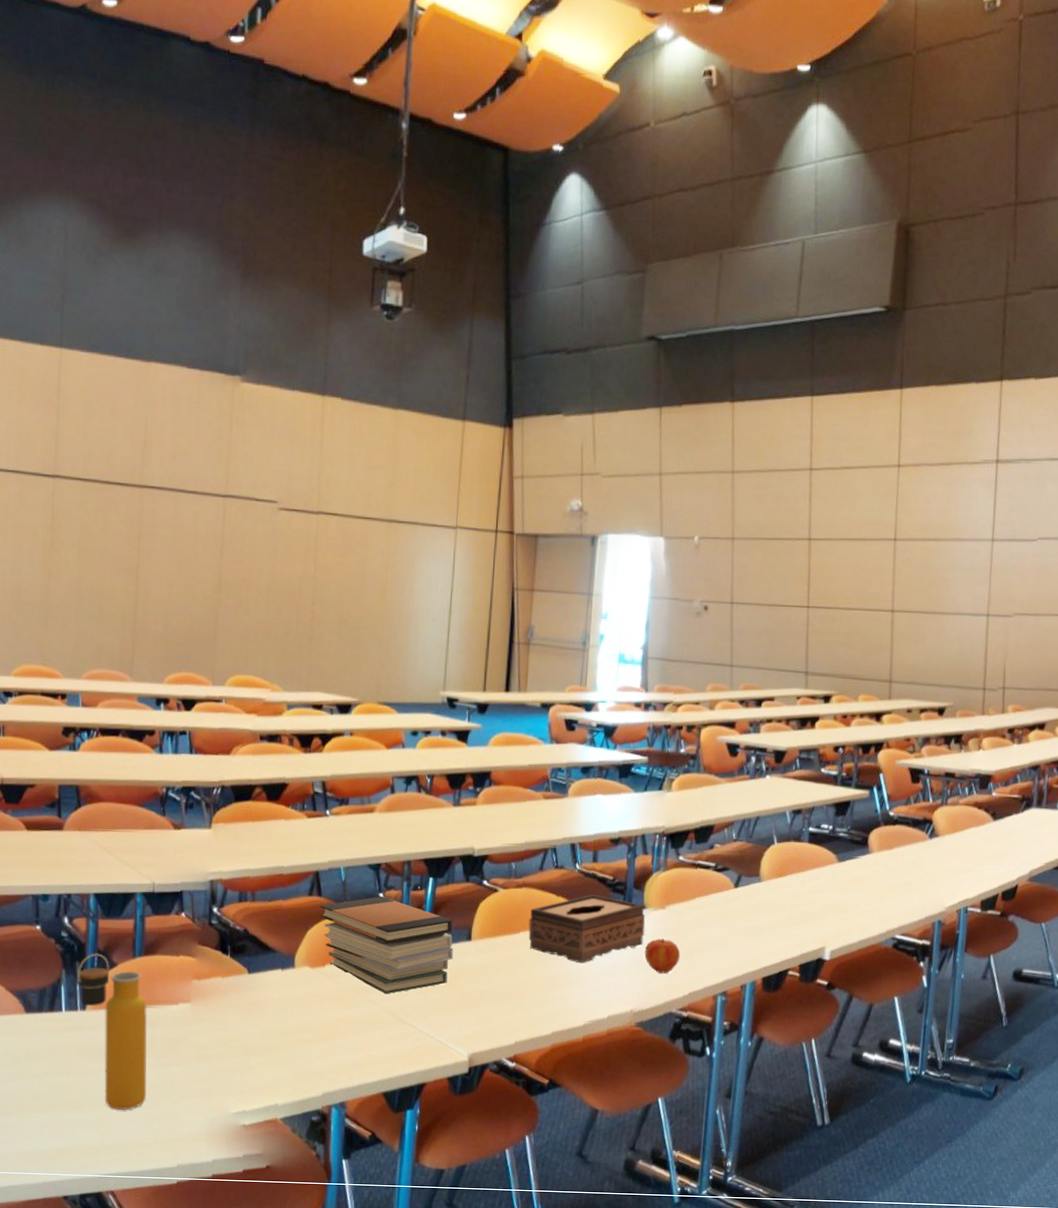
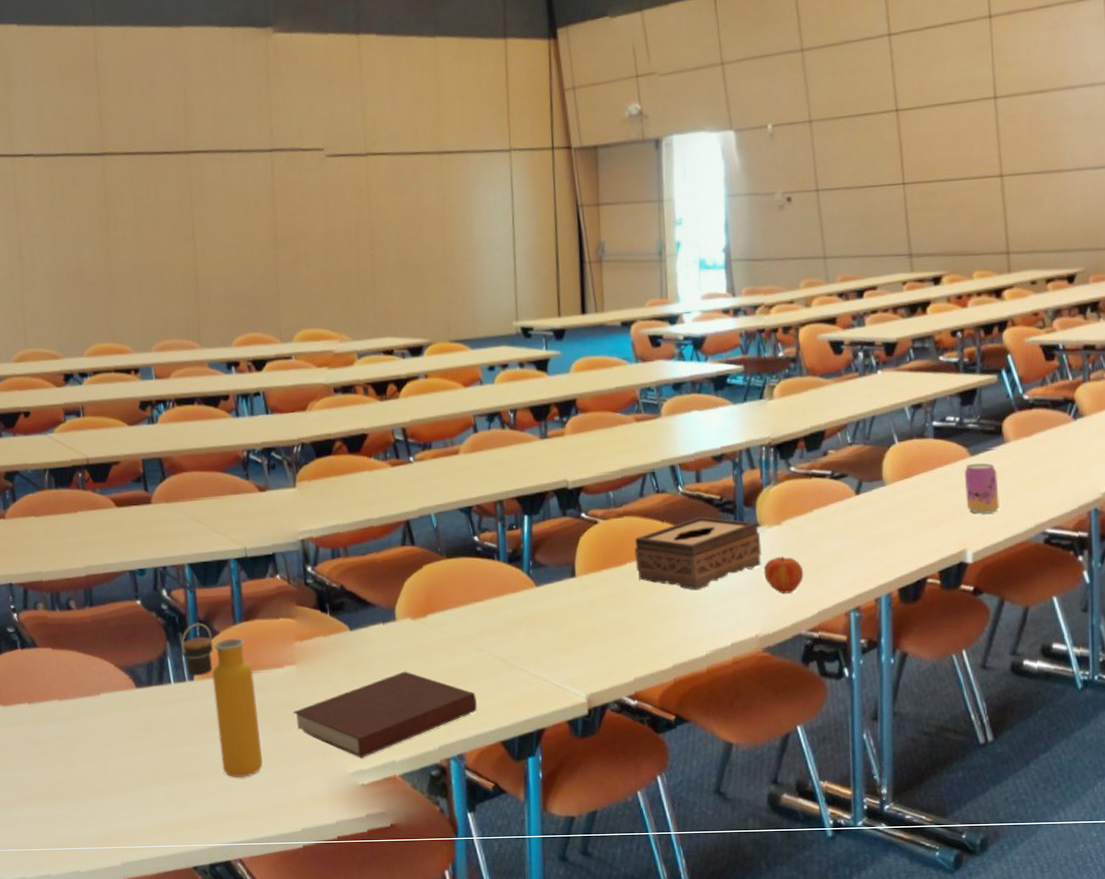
notebook: none [182,1017,364,1099] -> present [292,671,477,758]
book stack: present [320,896,453,994] -> none [414,539,558,640]
beer can: none [830,869,860,916] -> present [964,462,999,514]

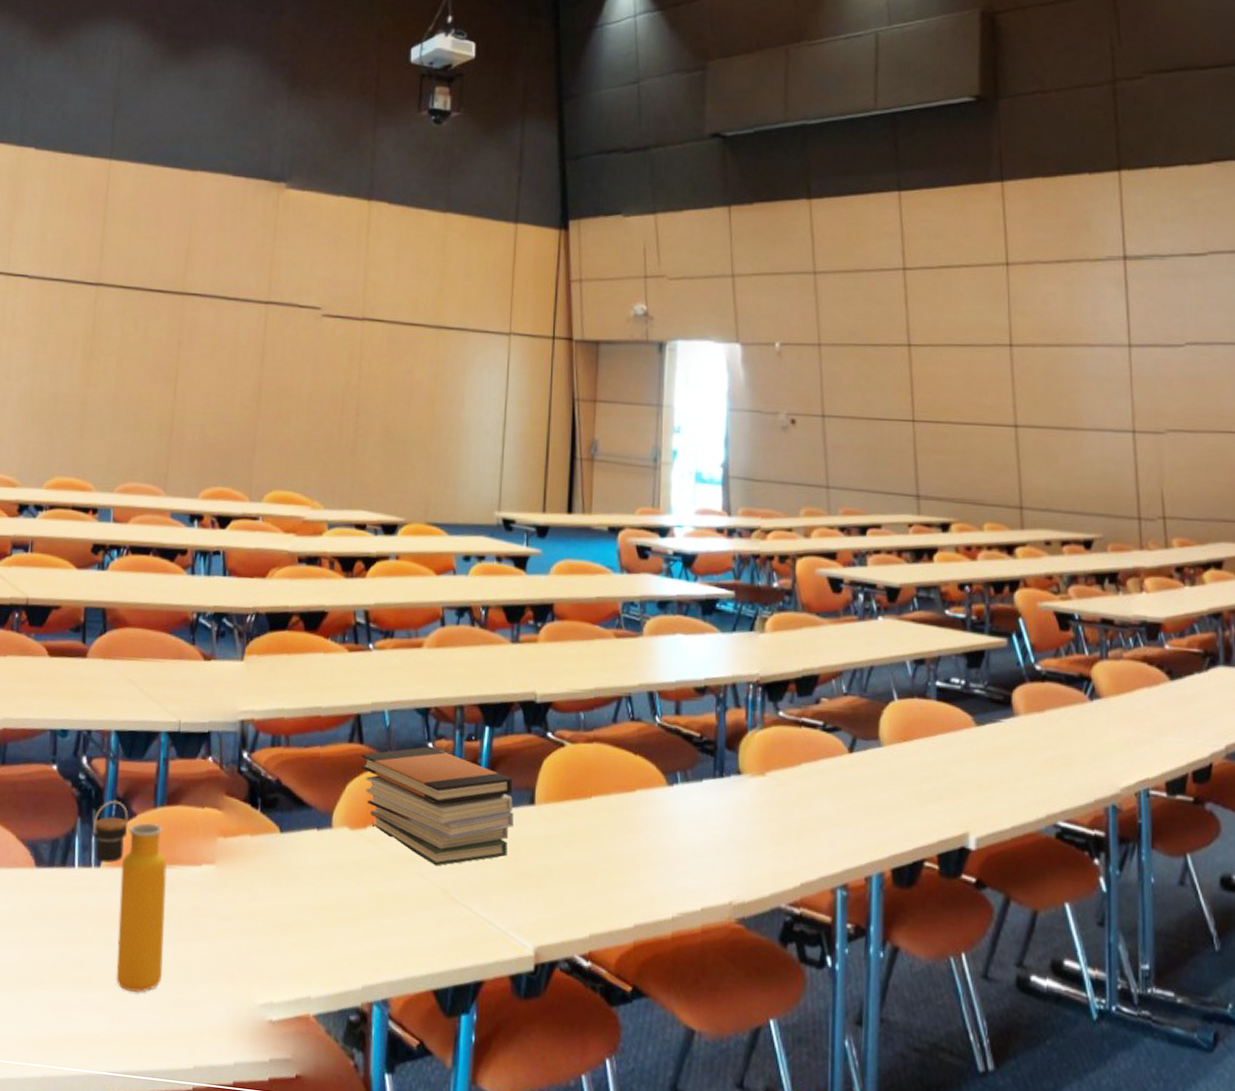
notebook: present [292,671,477,758] -> none [204,889,410,988]
book stack: none [414,539,558,640] -> present [361,746,514,866]
tissue box: present [634,516,762,590] -> none [602,753,742,840]
apple: present [764,556,804,594] -> none [743,812,787,857]
beer can: present [964,462,999,514] -> none [968,734,1007,795]

